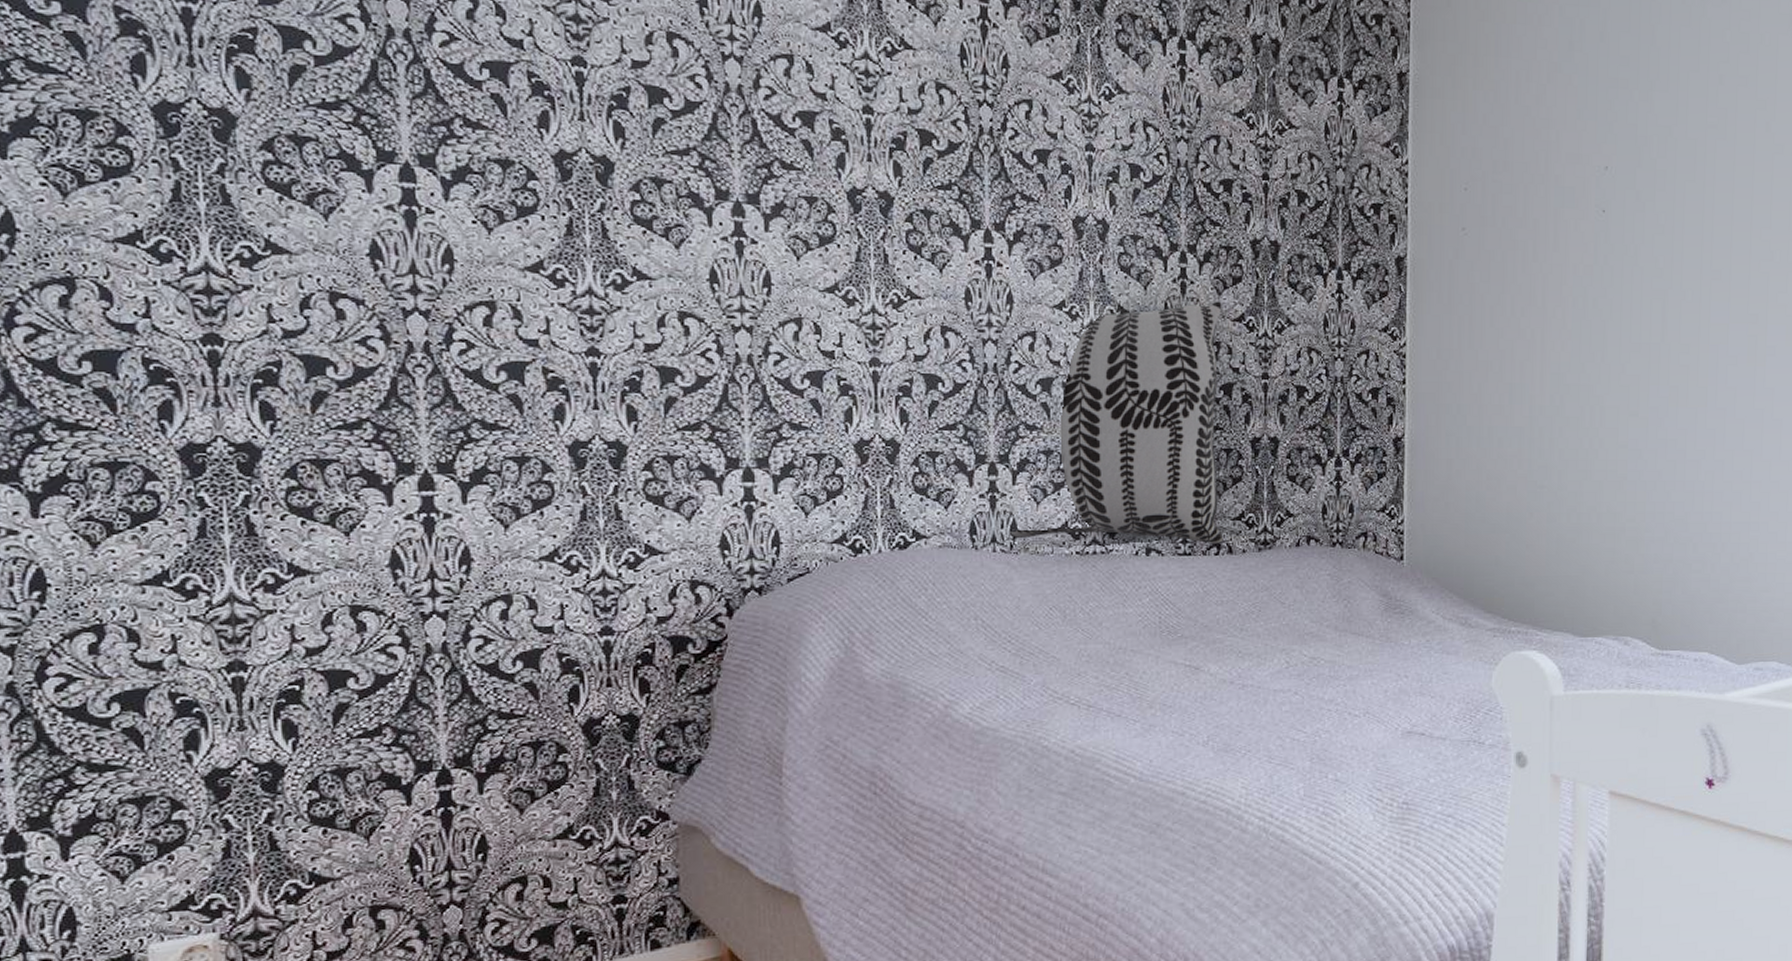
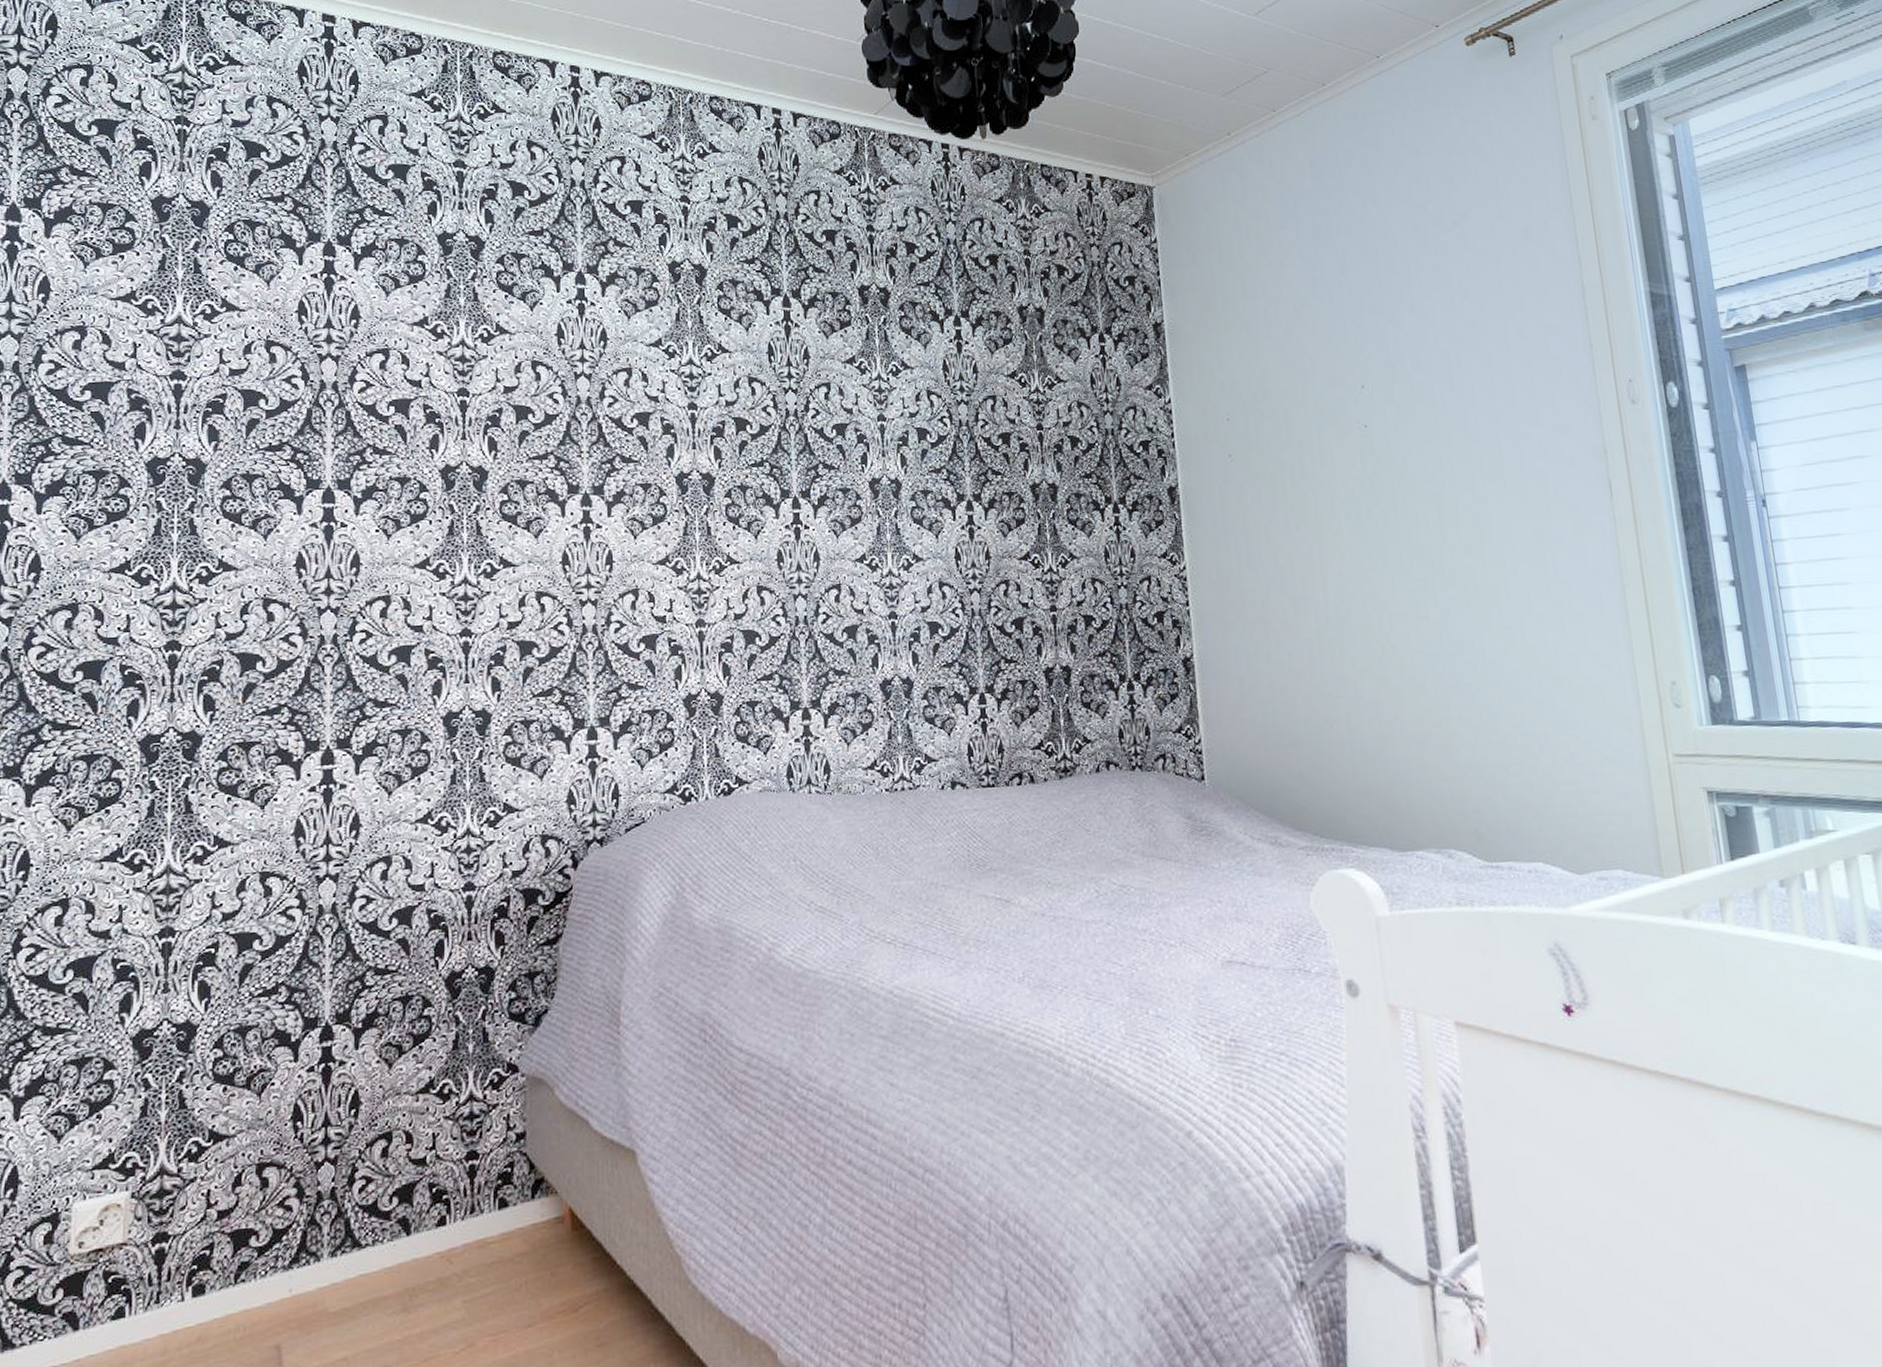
pillow: present [1008,301,1224,545] -> none [822,542,1025,780]

